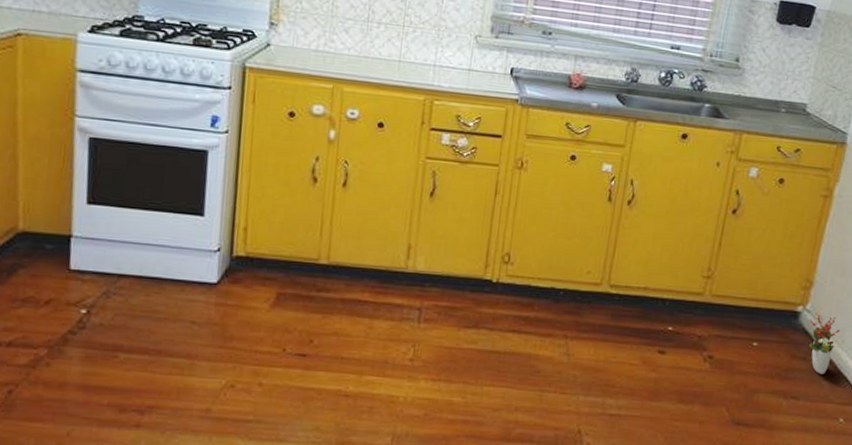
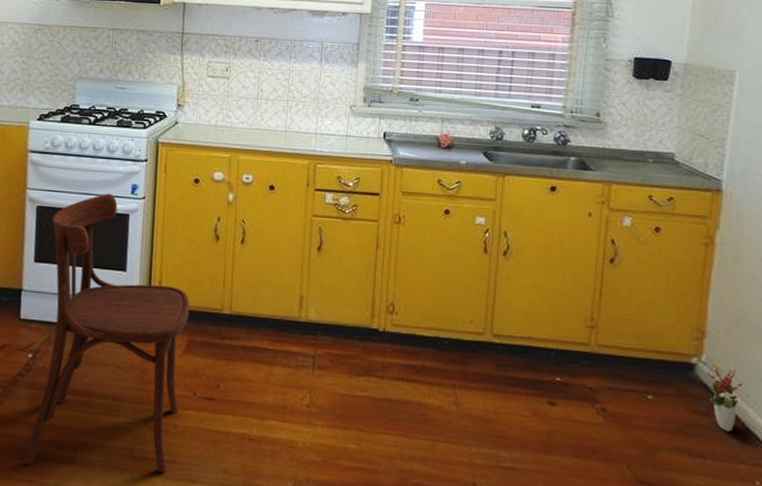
dining chair: none [78,125,281,433] -> present [24,193,190,473]

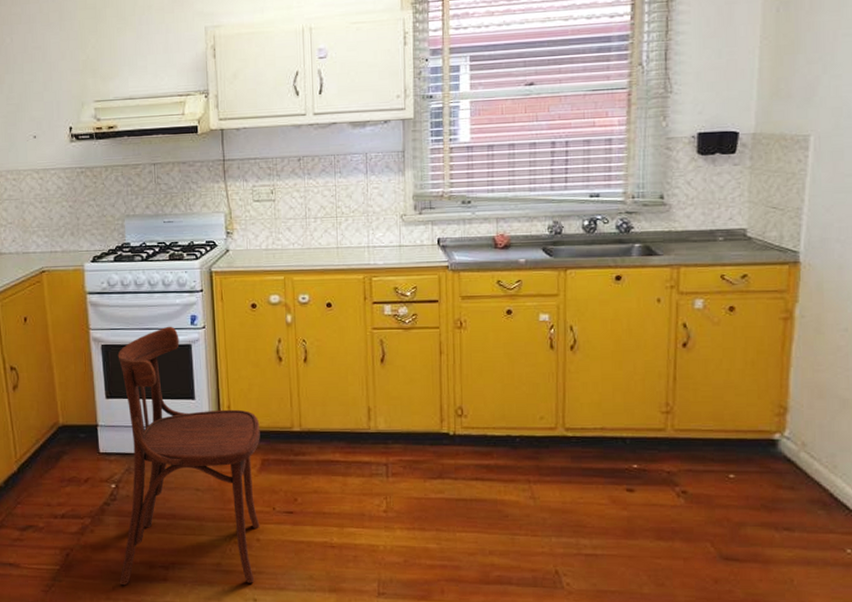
decorative plant: present [706,365,743,431] -> none [790,439,829,503]

